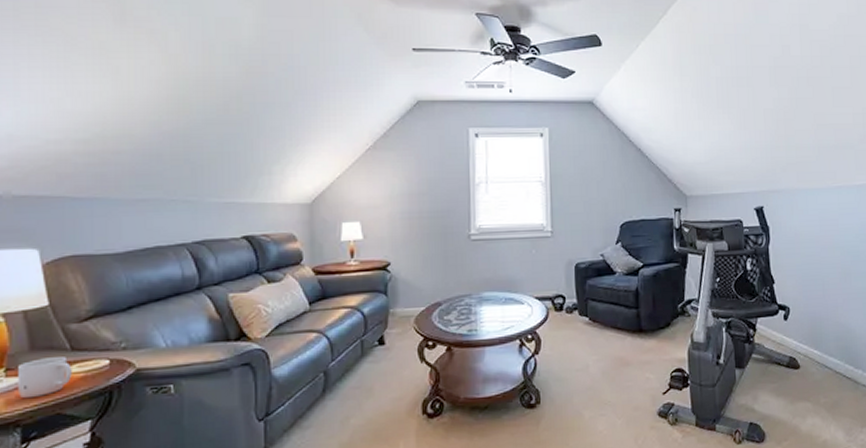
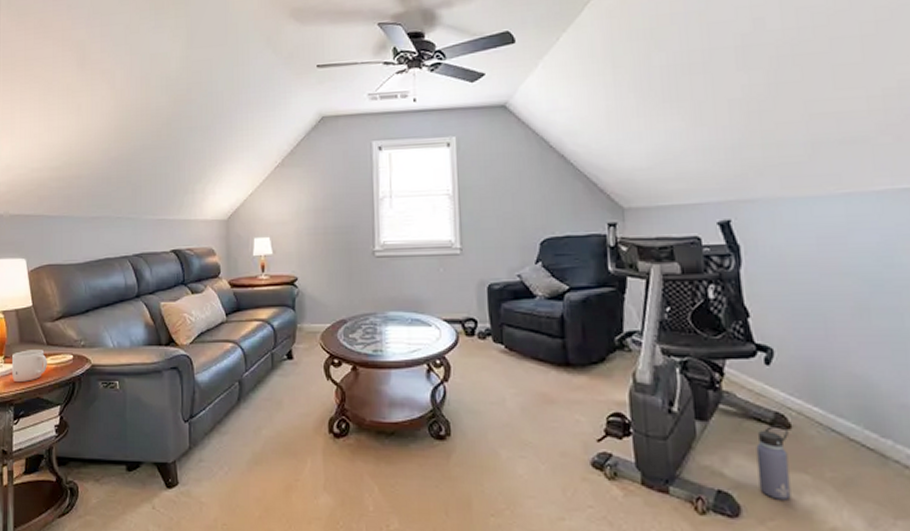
water bottle: none [776,366,799,424] -> present [756,424,791,500]

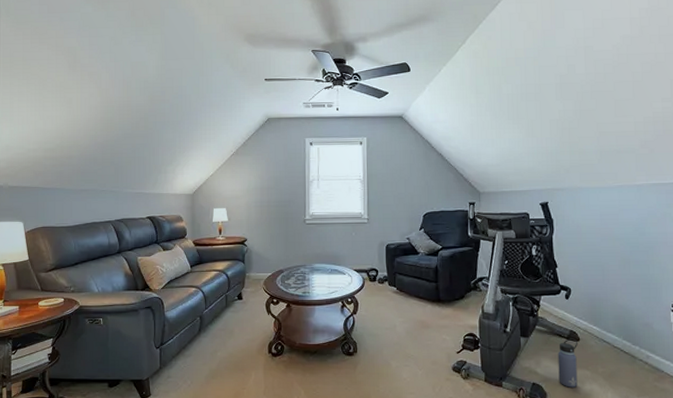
mug: present [12,350,47,383] -> none [11,295,41,321]

